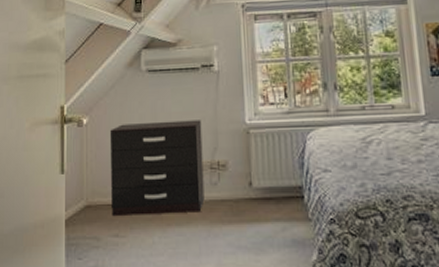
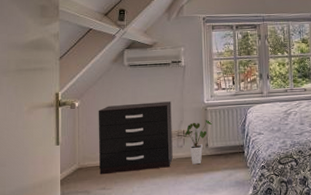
house plant: none [219,146,258,211] -> present [184,119,213,165]

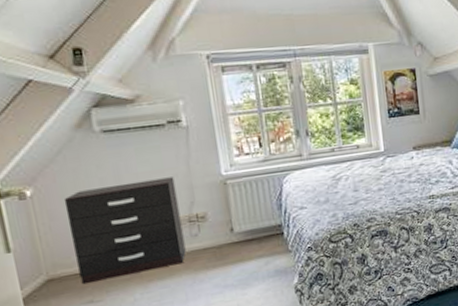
house plant: present [184,119,213,165] -> none [198,196,237,257]

